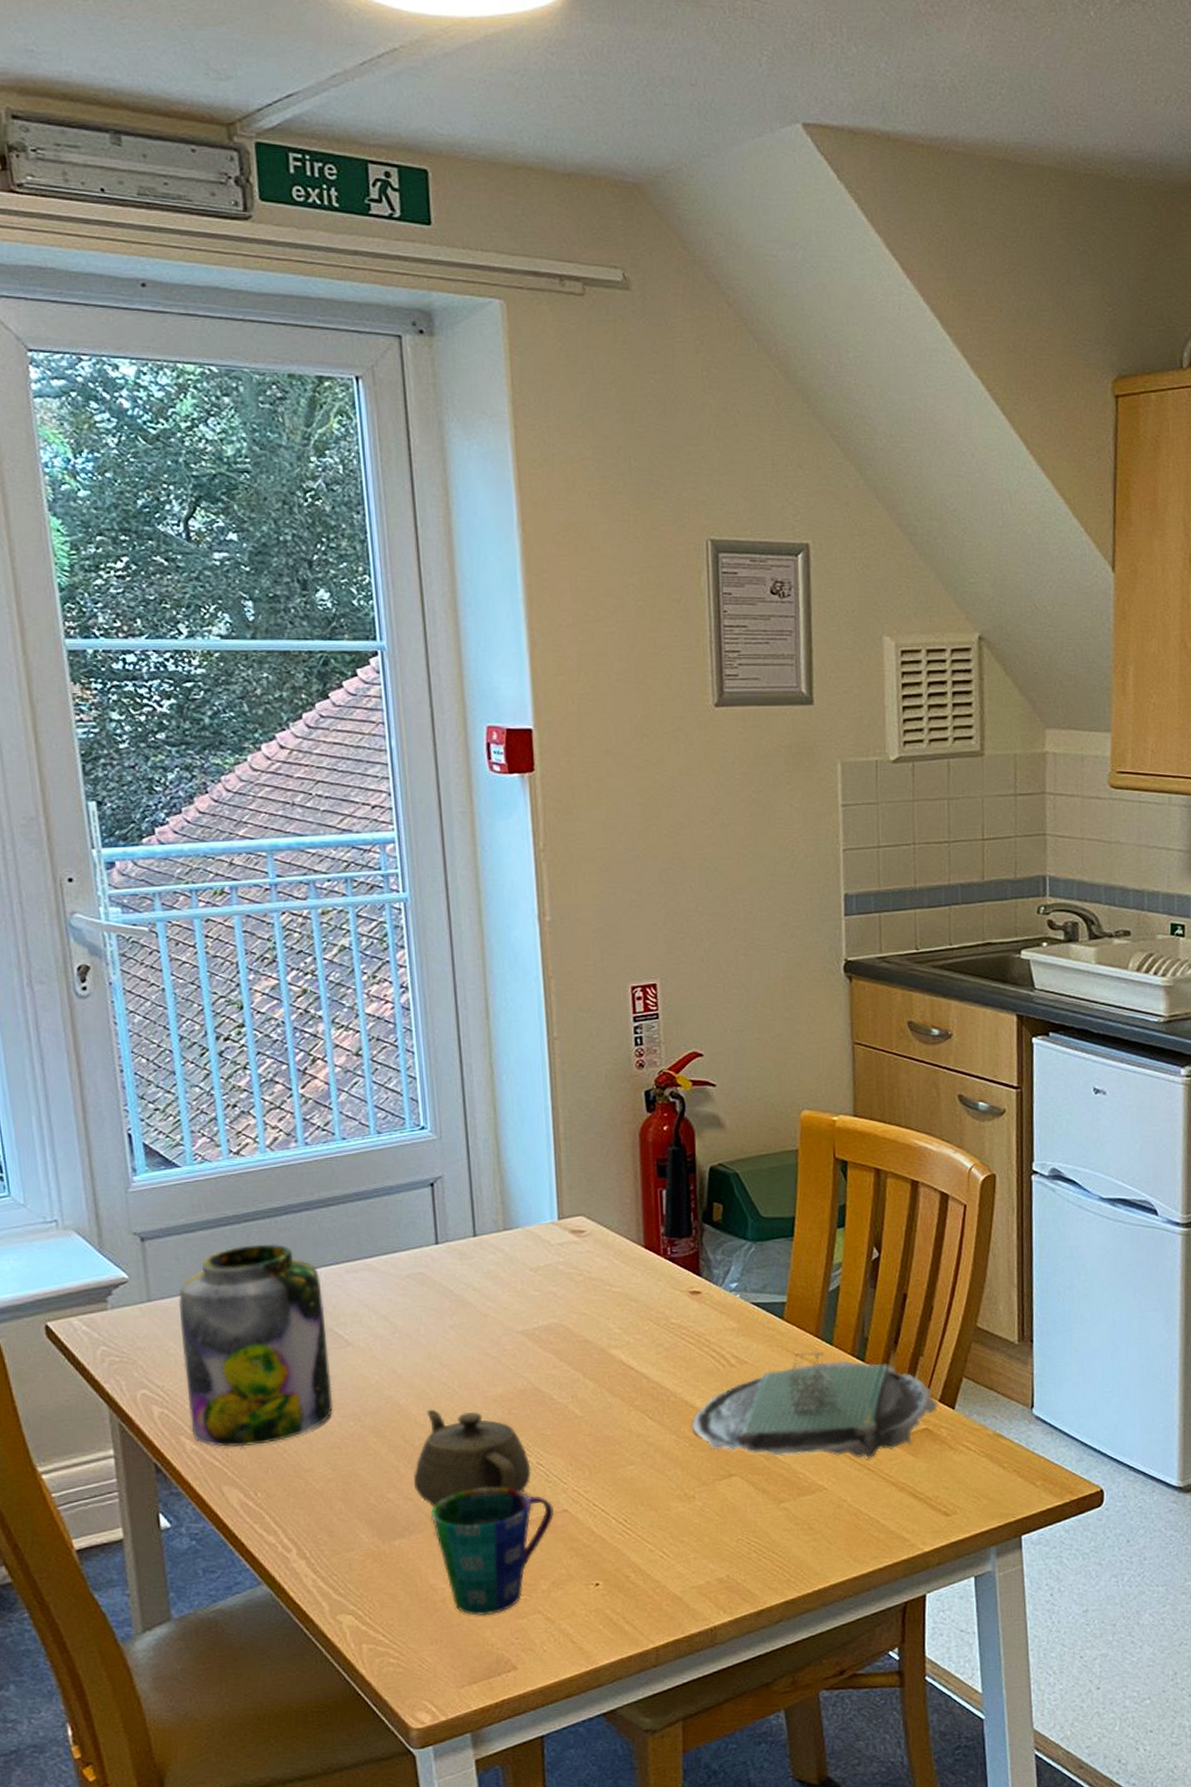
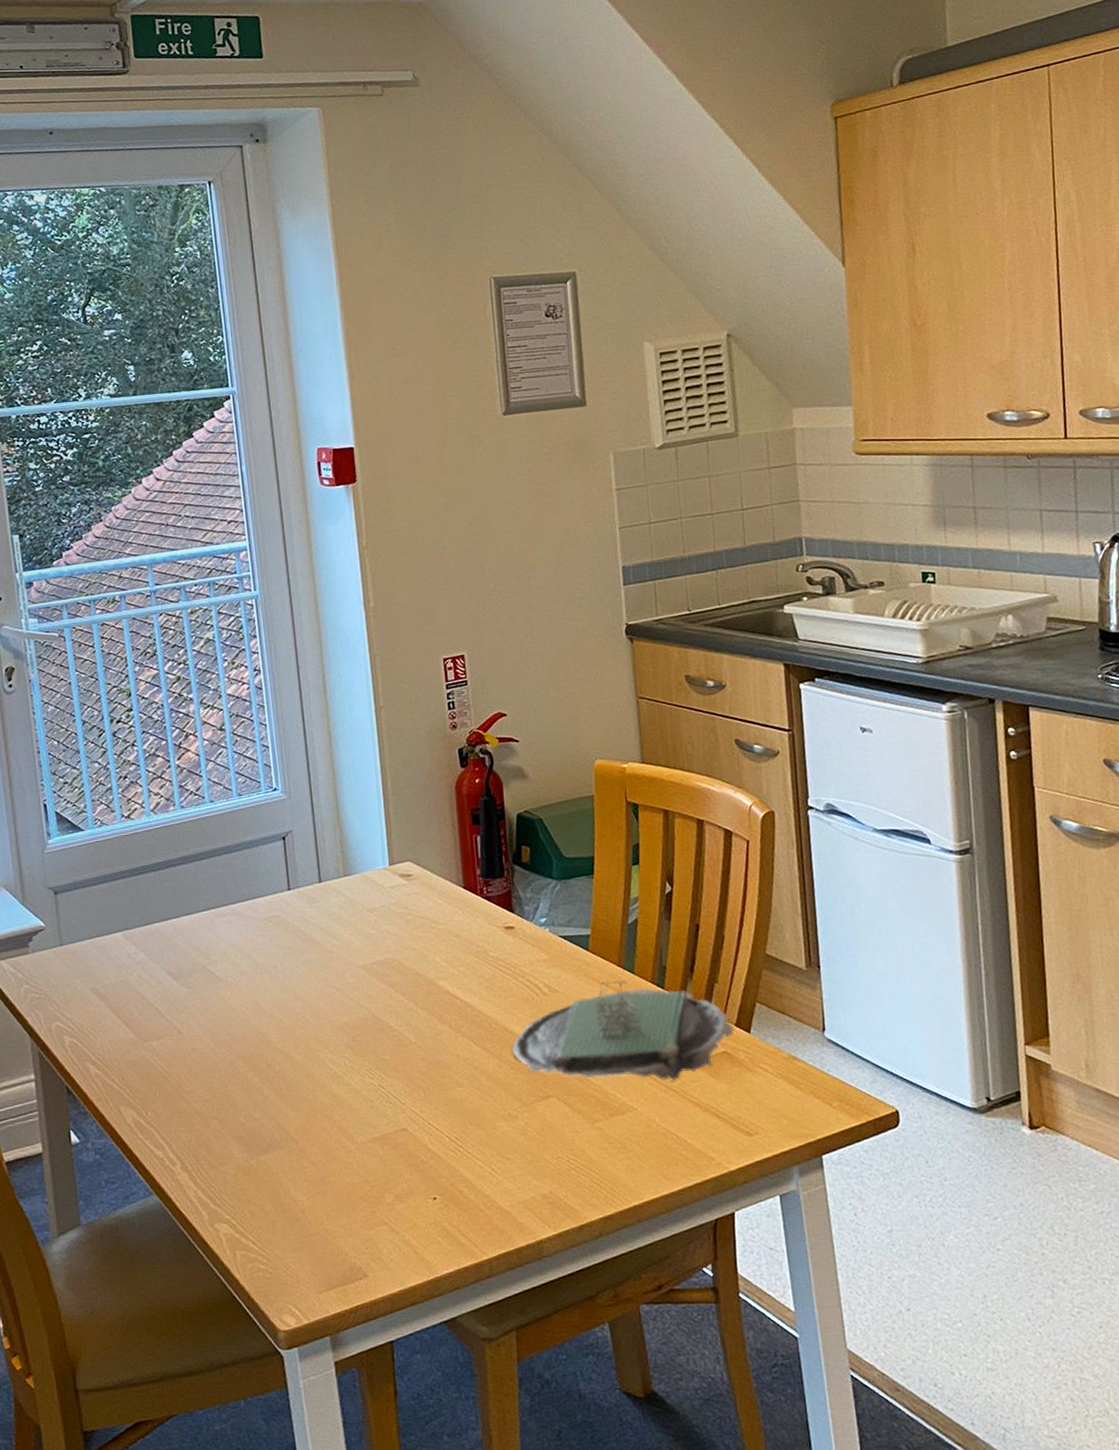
jar: present [178,1243,334,1447] -> none [83,893,208,1072]
teapot: present [413,1409,531,1507] -> none [275,1037,374,1126]
cup: present [431,1487,554,1616] -> none [291,1107,395,1227]

